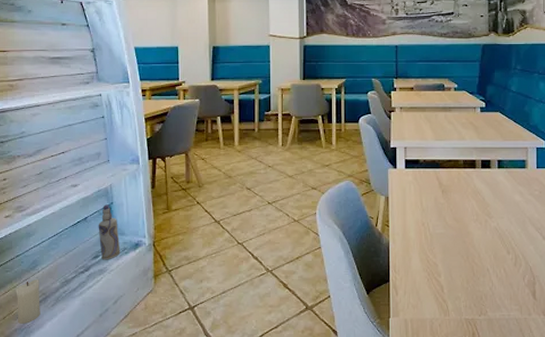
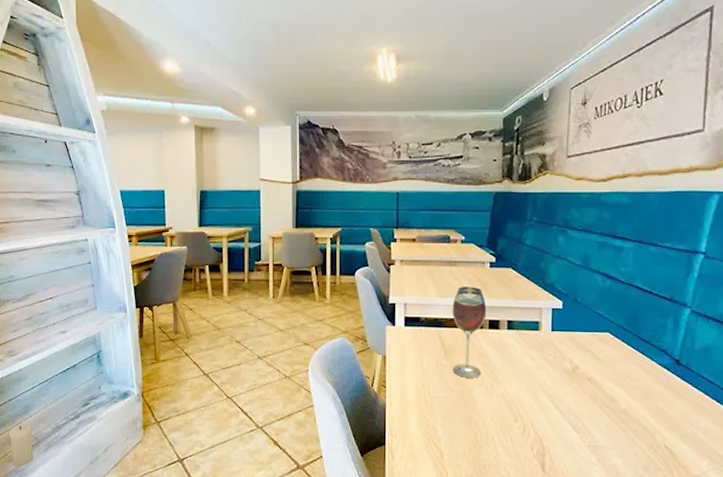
decorative bottle: present [98,204,121,260] -> none [87,352,110,409]
wineglass: none [448,130,479,214] -> present [452,287,487,378]

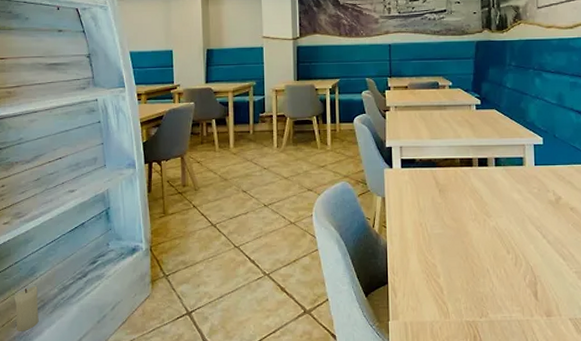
wineglass: present [452,287,487,378] -> none [444,128,476,214]

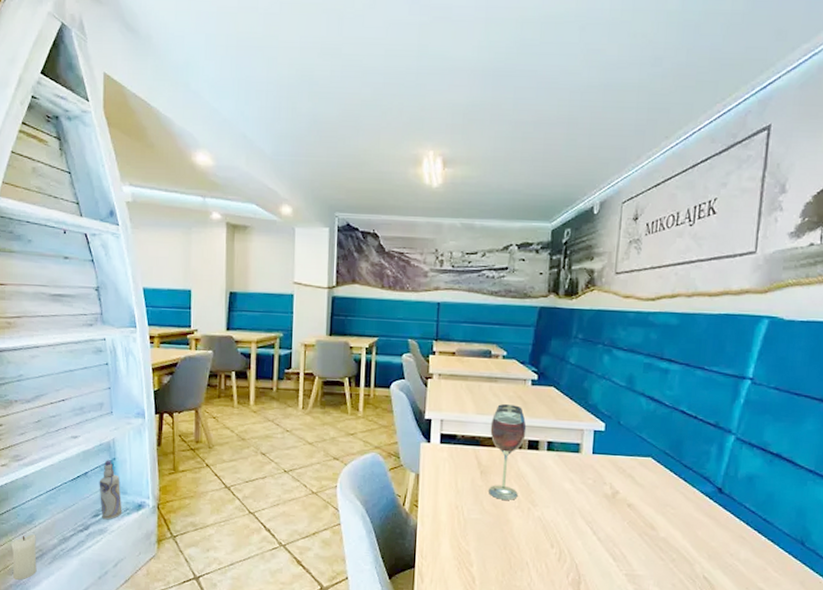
decorative bottle: none [95,209,118,266] -> present [99,460,122,520]
wineglass: none [444,128,476,214] -> present [489,404,527,500]

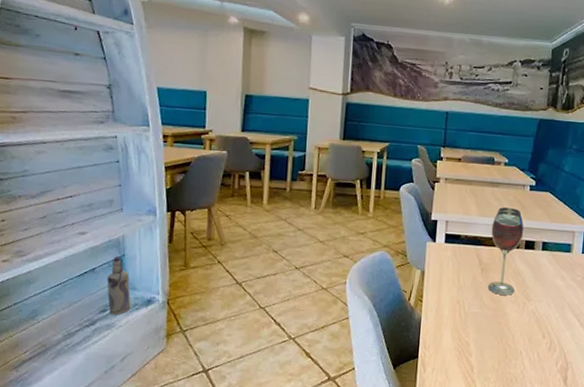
candle: present [11,534,37,581] -> none [12,330,40,377]

